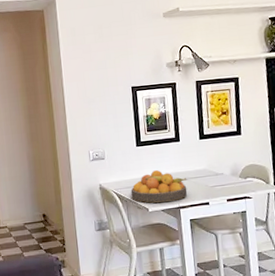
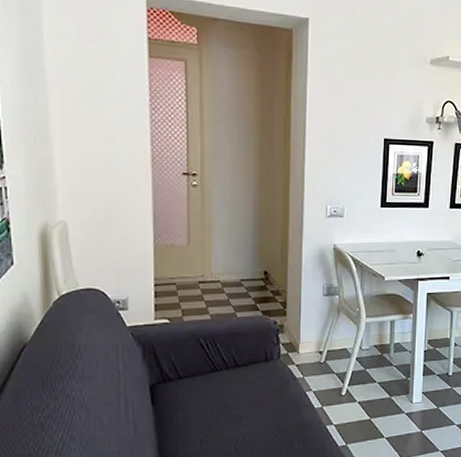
fruit bowl: present [130,170,187,203] -> none [367,236,430,272]

